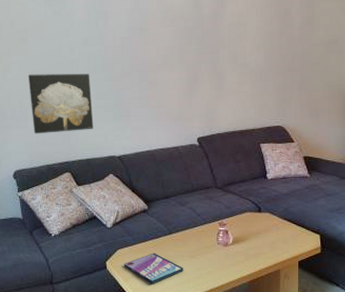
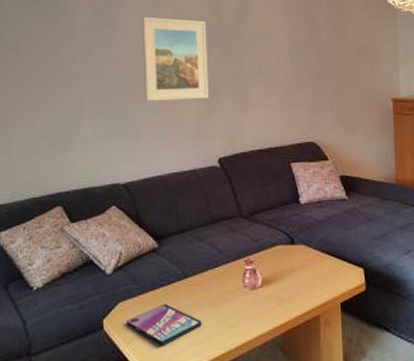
wall art: present [28,74,94,134] -> none [16,88,95,160]
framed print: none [129,9,190,86] -> present [141,16,209,101]

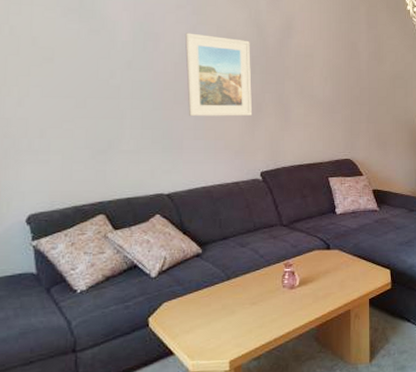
video game case: present [126,303,202,346] -> none [171,302,243,340]

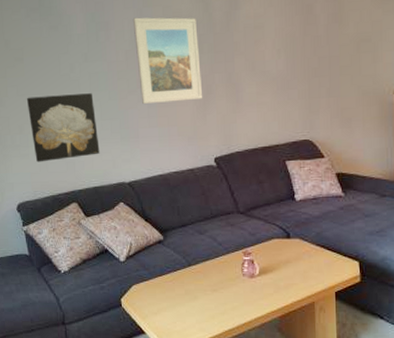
wall art: none [52,99,137,170] -> present [26,93,100,163]

